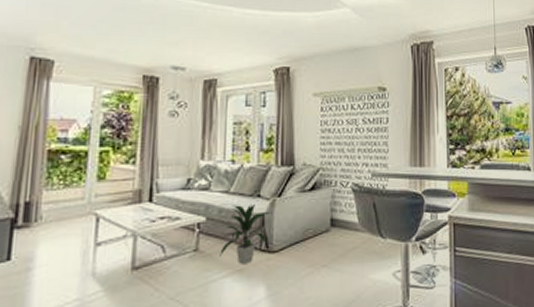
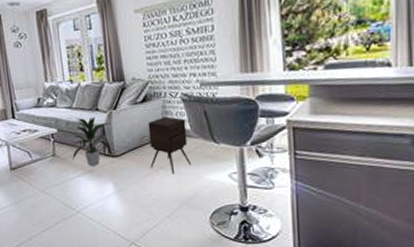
side table: none [311,207,355,274] -> present [148,116,191,175]

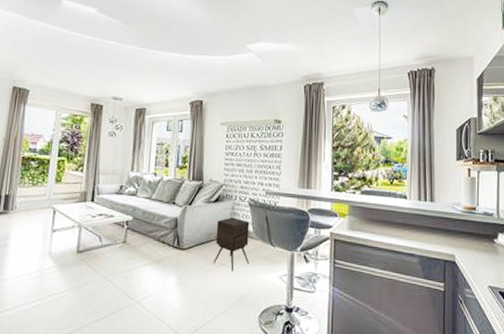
indoor plant: present [72,116,109,167] -> none [142,208,183,258]

